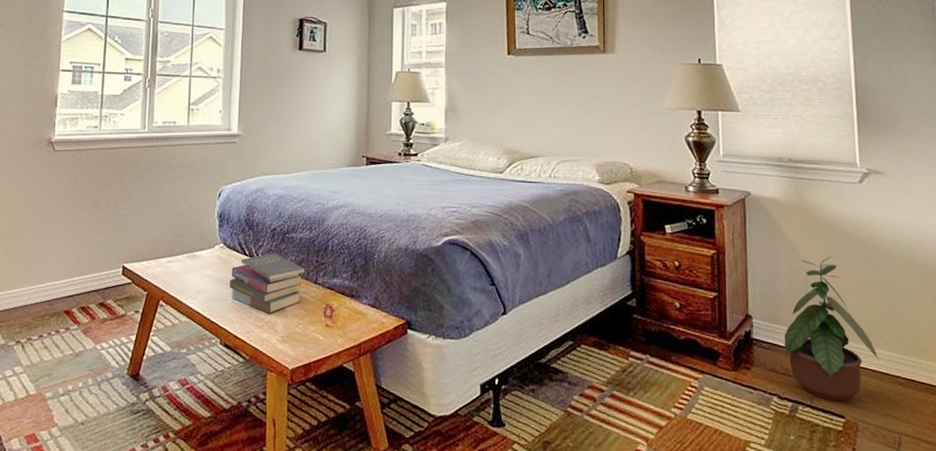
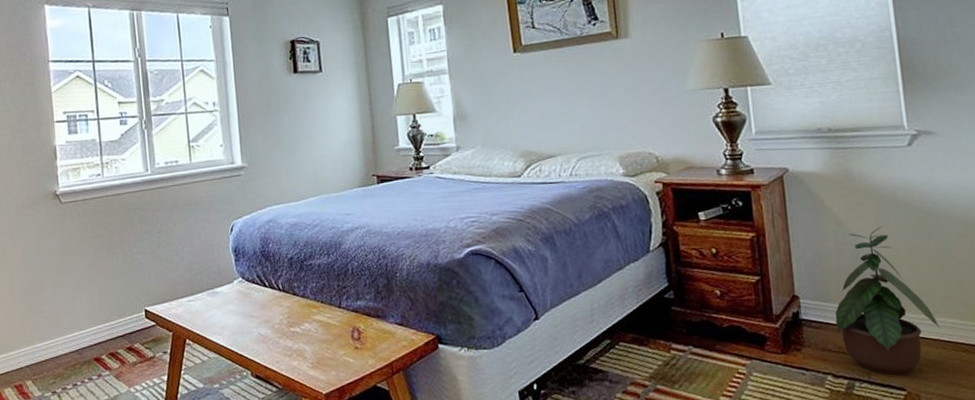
books: present [230,253,304,314] -> none [253,281,327,343]

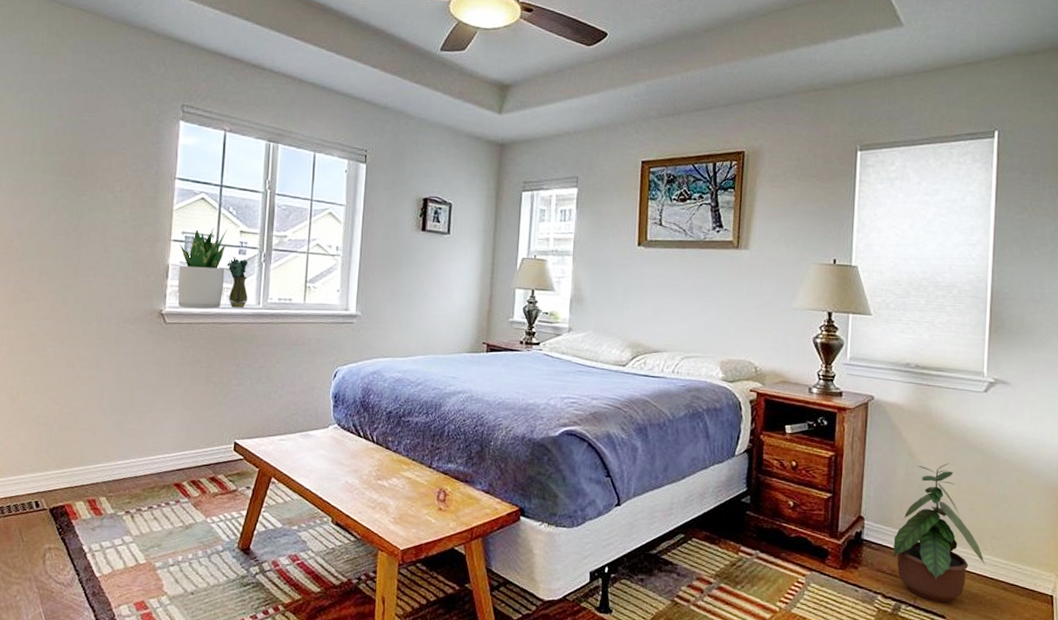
planter: none [63,102,111,186] -> present [177,228,228,309]
vase: none [110,128,136,178] -> present [226,257,248,308]

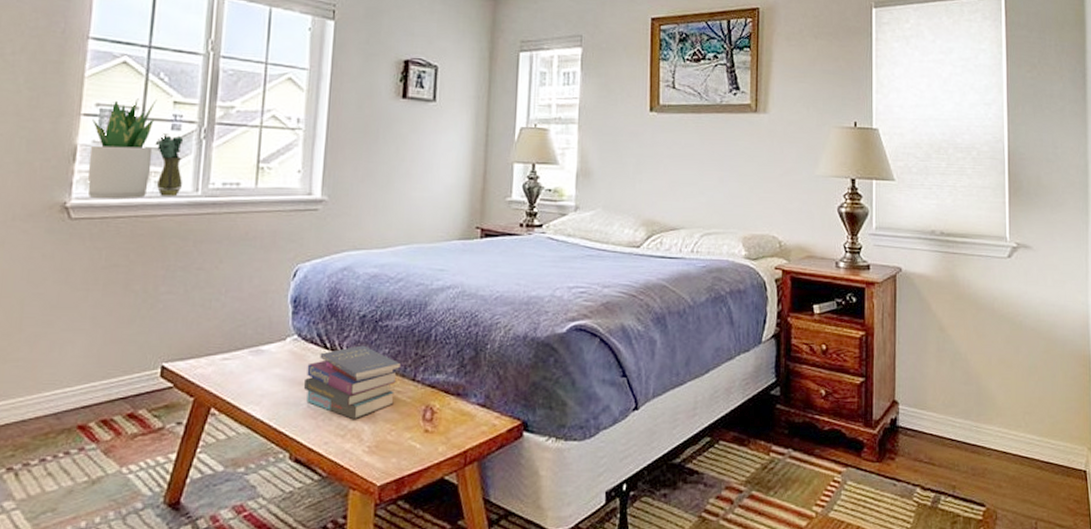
books: none [343,435,419,496] -> present [304,345,400,420]
potted plant: present [893,463,986,603] -> none [929,336,1020,489]

